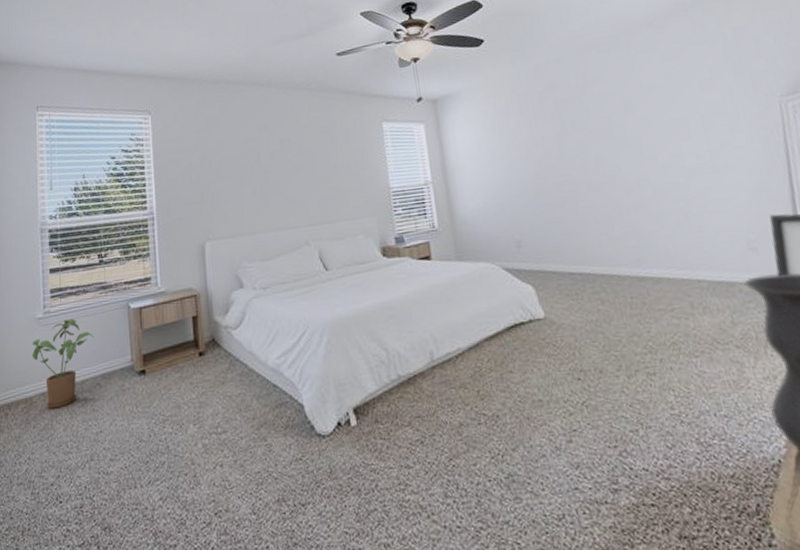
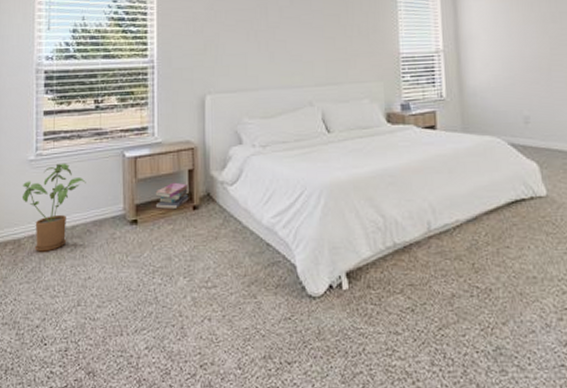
books: none [161,330,195,358] -> present [155,182,189,210]

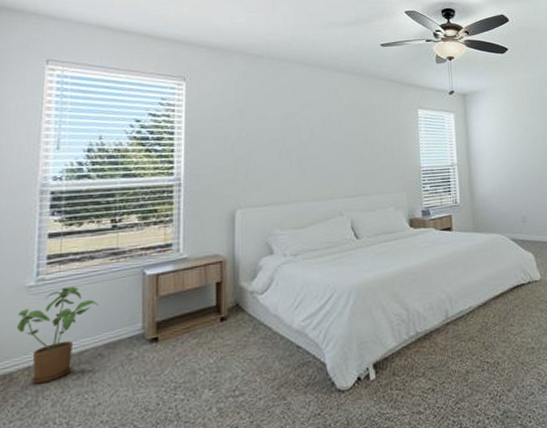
books: present [155,182,189,210] -> none [179,296,216,324]

